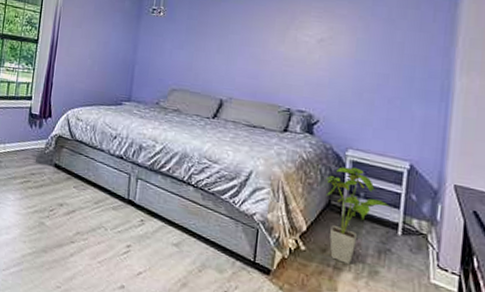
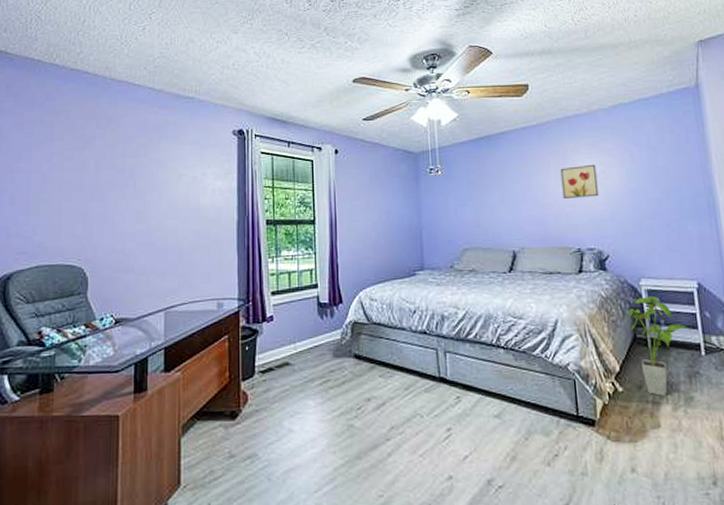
wall art: none [282,27,324,62] -> present [560,164,599,198]

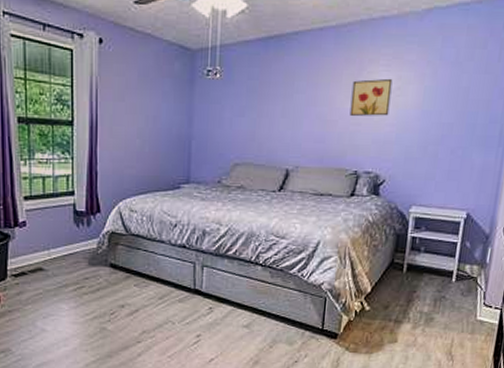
house plant: present [626,295,690,396] -> none [389,223,447,316]

